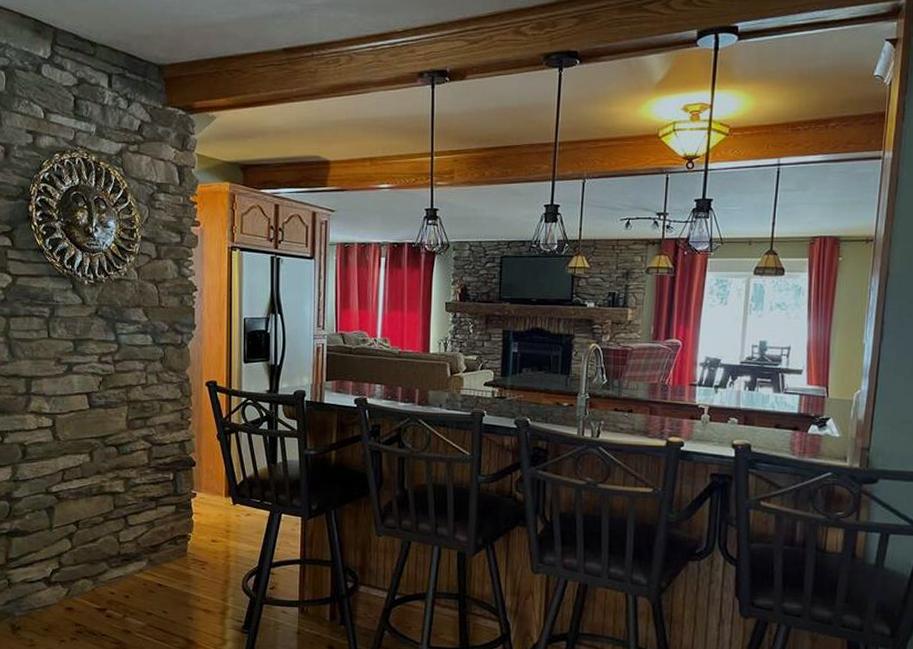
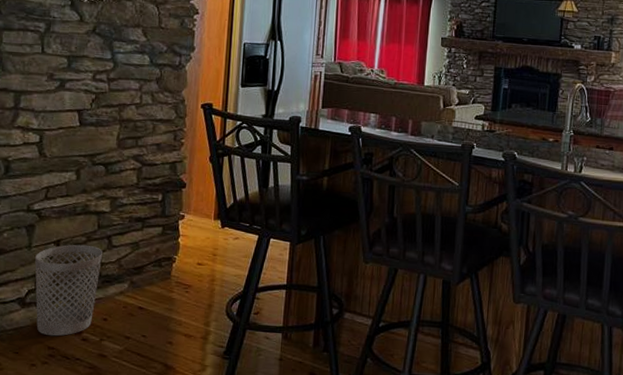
wastebasket: none [57,524,120,614] -> present [35,244,103,336]

